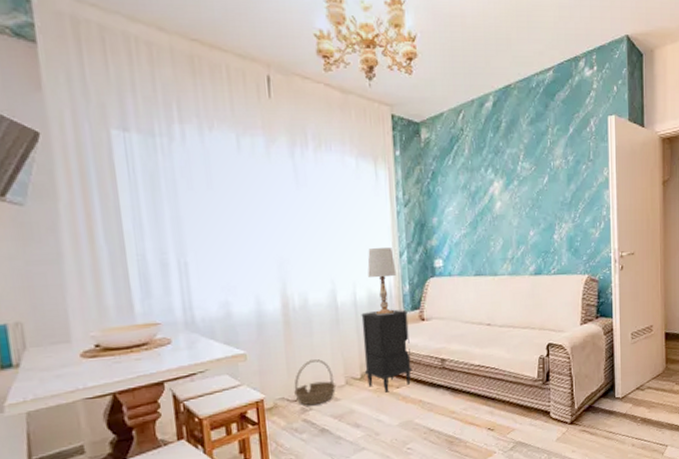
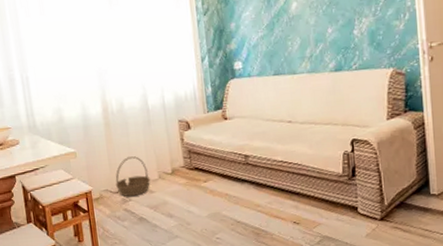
nightstand: present [361,309,413,393] -> none [169,110,218,186]
table lamp: present [367,248,397,315] -> none [173,54,200,116]

